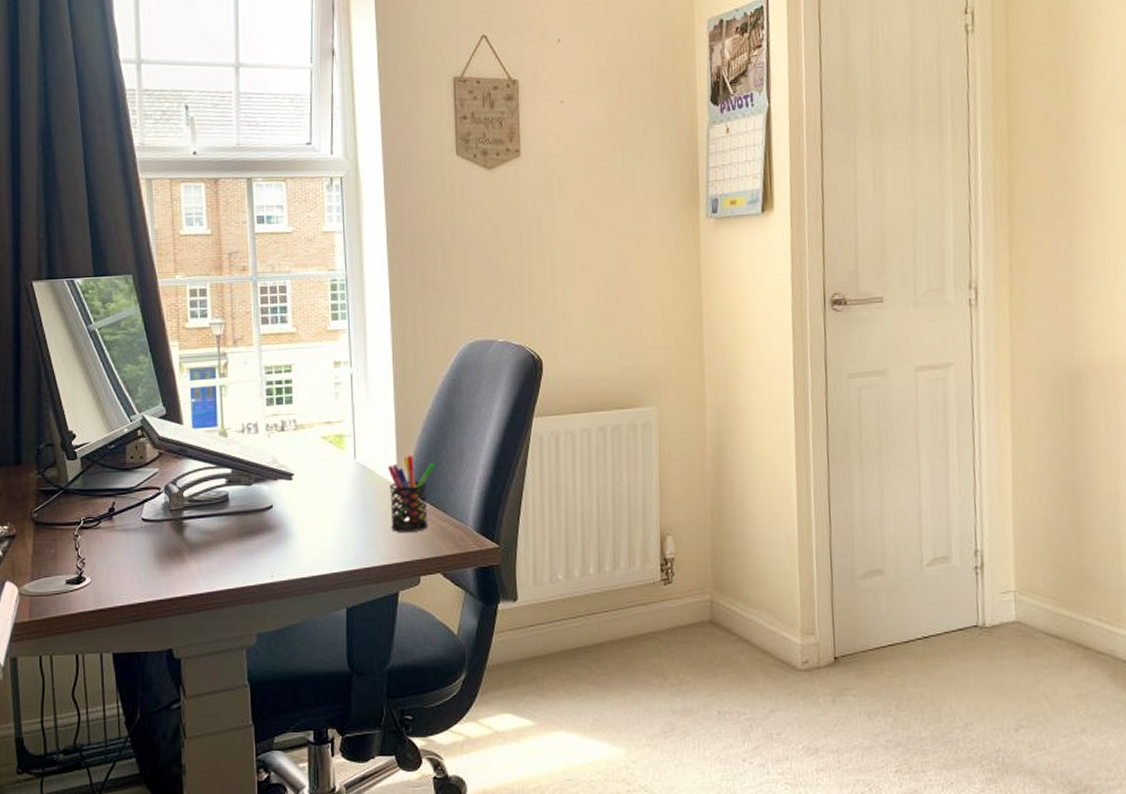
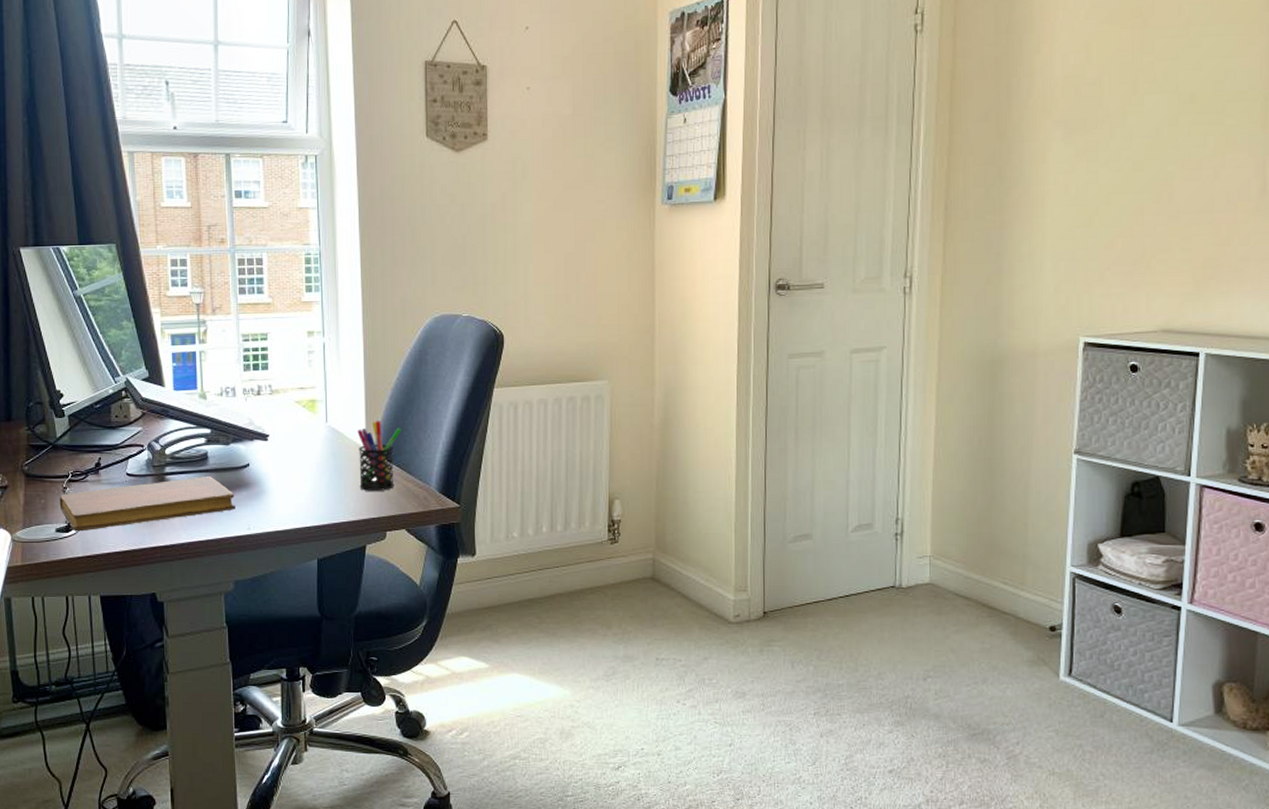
notebook: none [70,520,258,583] -> present [59,477,235,532]

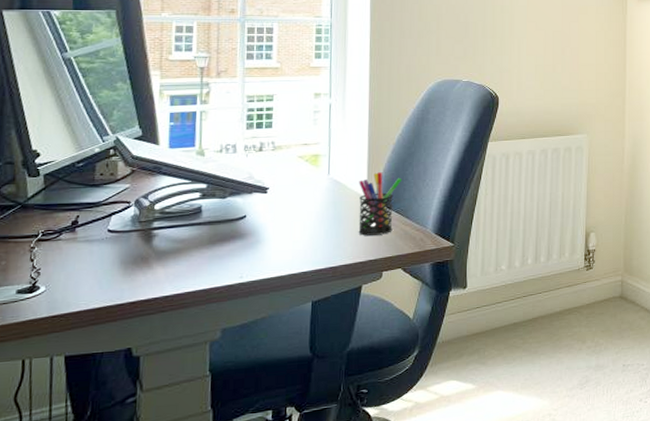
notebook: present [59,477,235,532] -> none [24,229,228,292]

